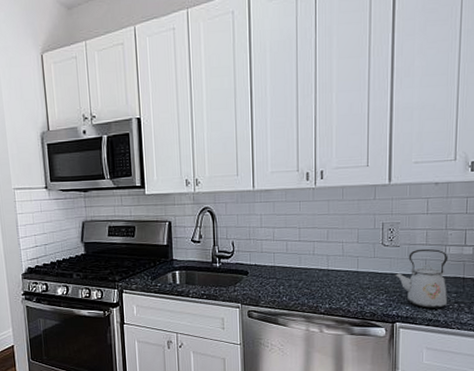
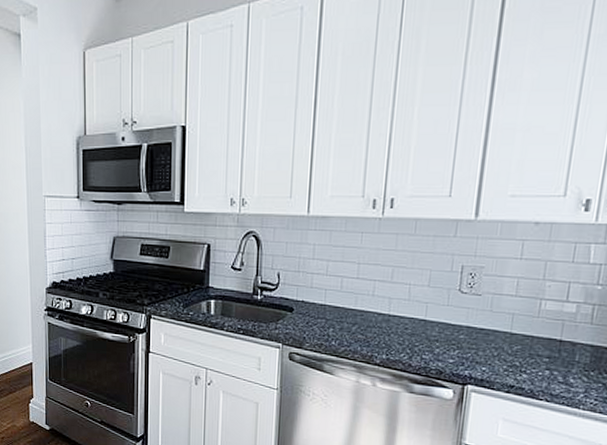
kettle: present [394,248,449,309] -> none [470,300,543,374]

